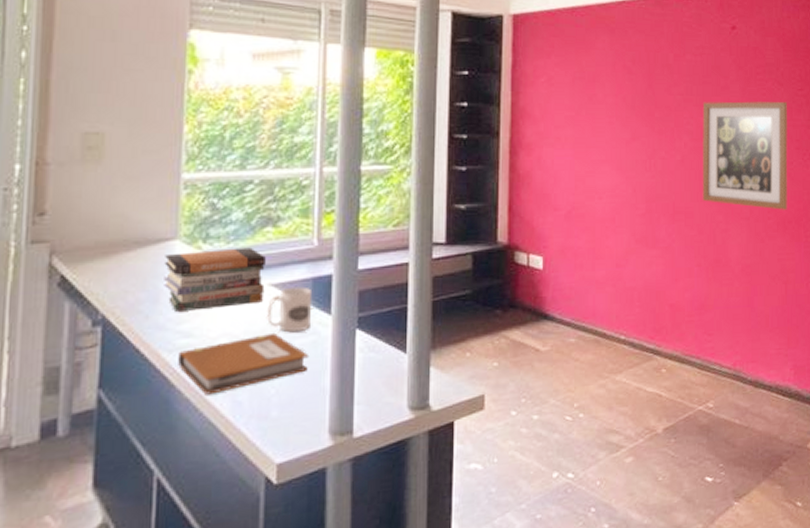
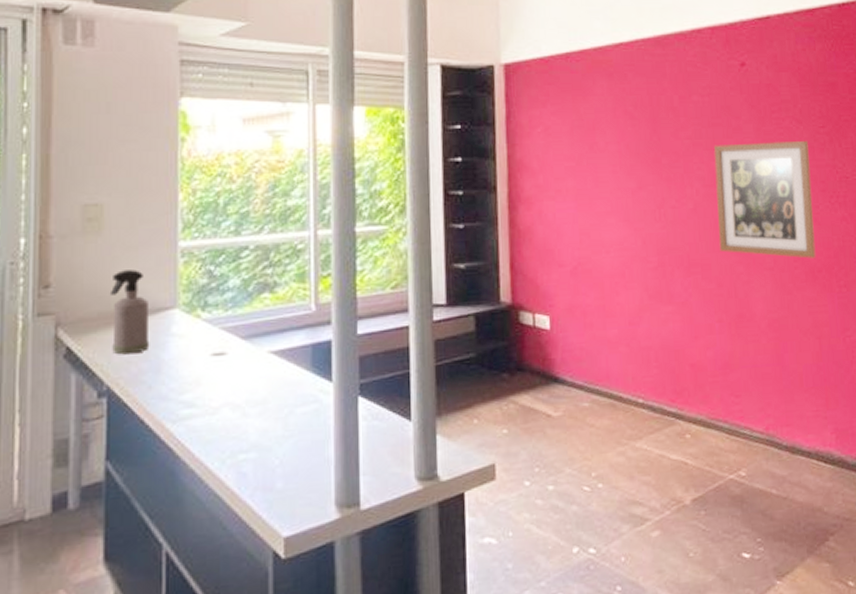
spray bottle: none [108,200,149,284] -> present [109,270,150,355]
book stack: present [164,247,266,312] -> none [165,314,264,381]
notebook: present [178,332,308,395] -> none [182,401,311,466]
mug: present [266,286,311,333] -> none [266,353,312,402]

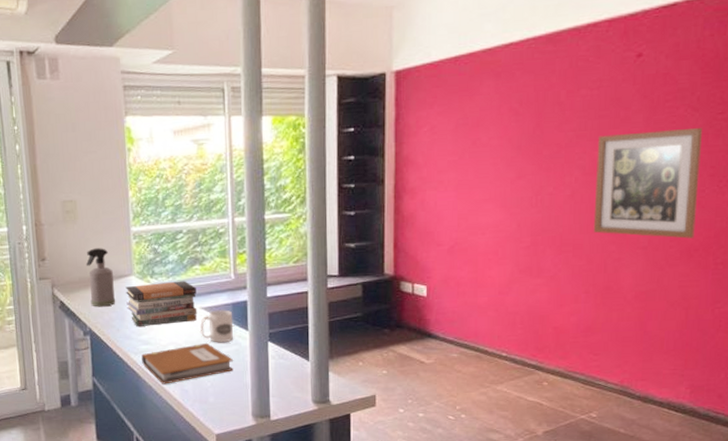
book stack: none [165,314,264,381] -> present [125,281,197,326]
notebook: none [182,401,311,466] -> present [141,342,233,384]
mug: none [266,353,312,402] -> present [199,309,233,343]

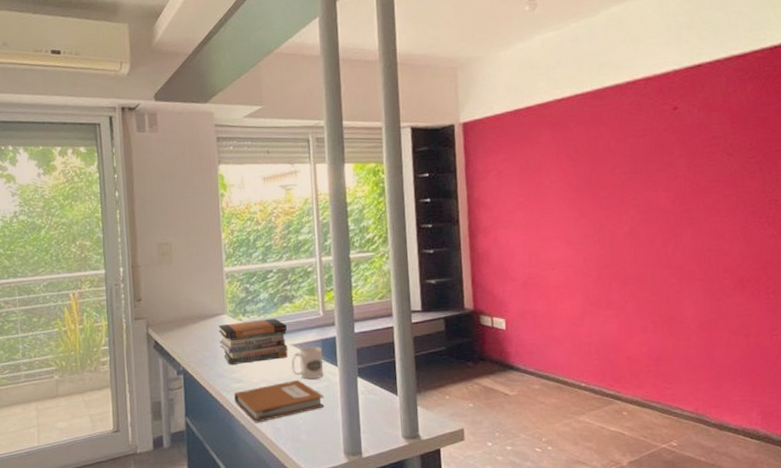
spray bottle: present [85,248,116,307] -> none [180,288,209,346]
wall art: present [593,127,702,239] -> none [647,170,745,271]

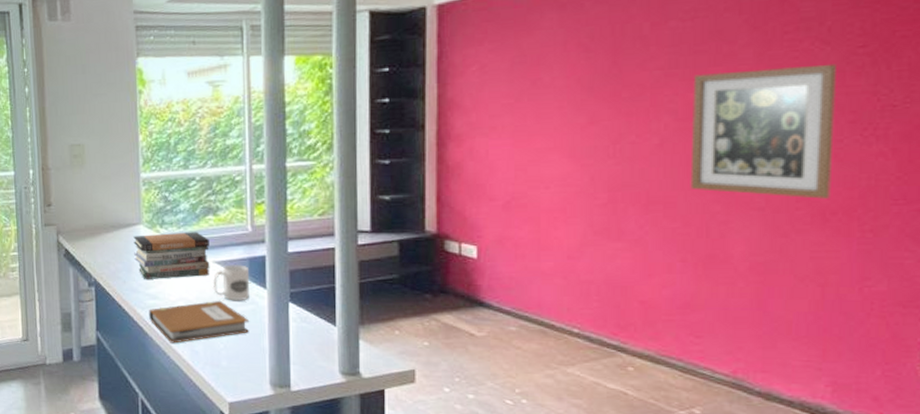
wall art: none [647,170,745,271] -> present [690,63,836,199]

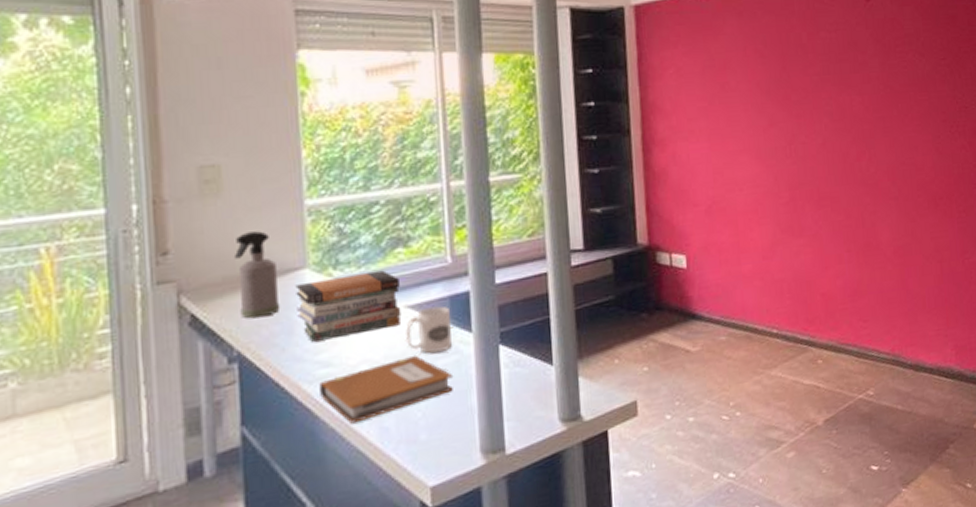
spray bottle: none [92,194,123,257] -> present [233,231,281,319]
wall art: present [690,63,836,199] -> none [841,72,938,187]

